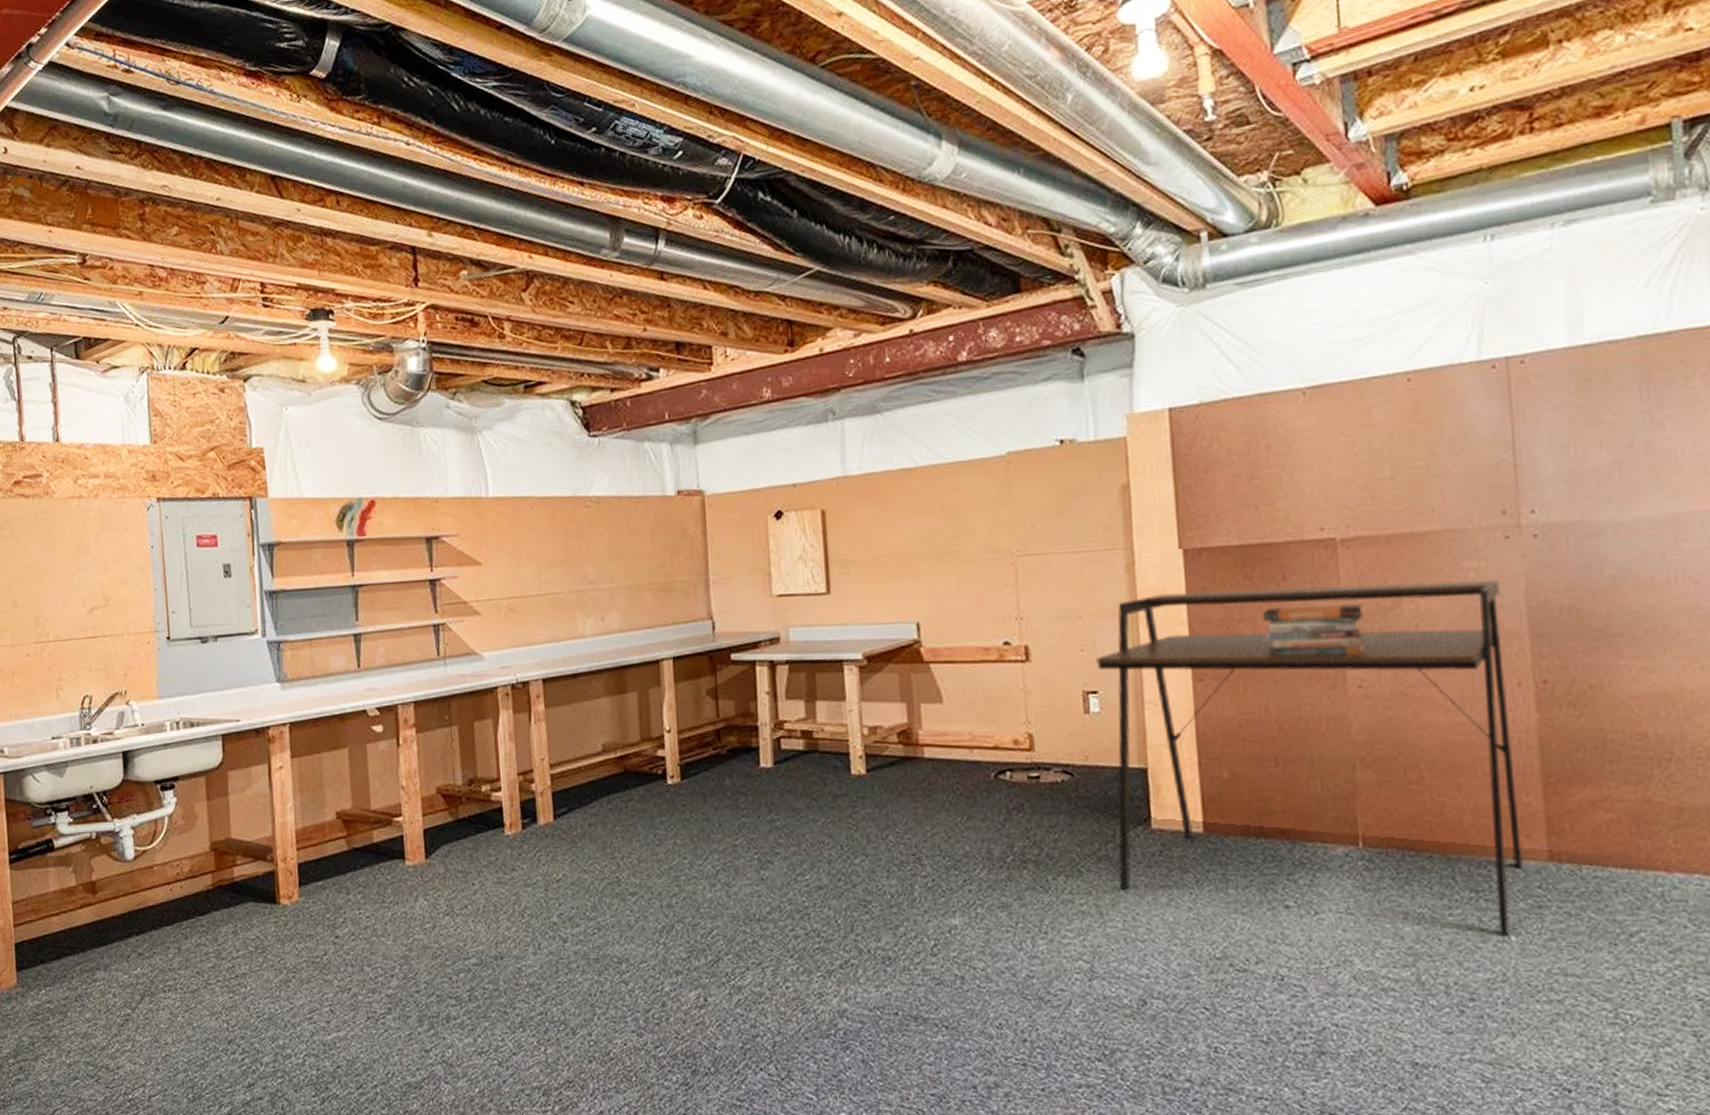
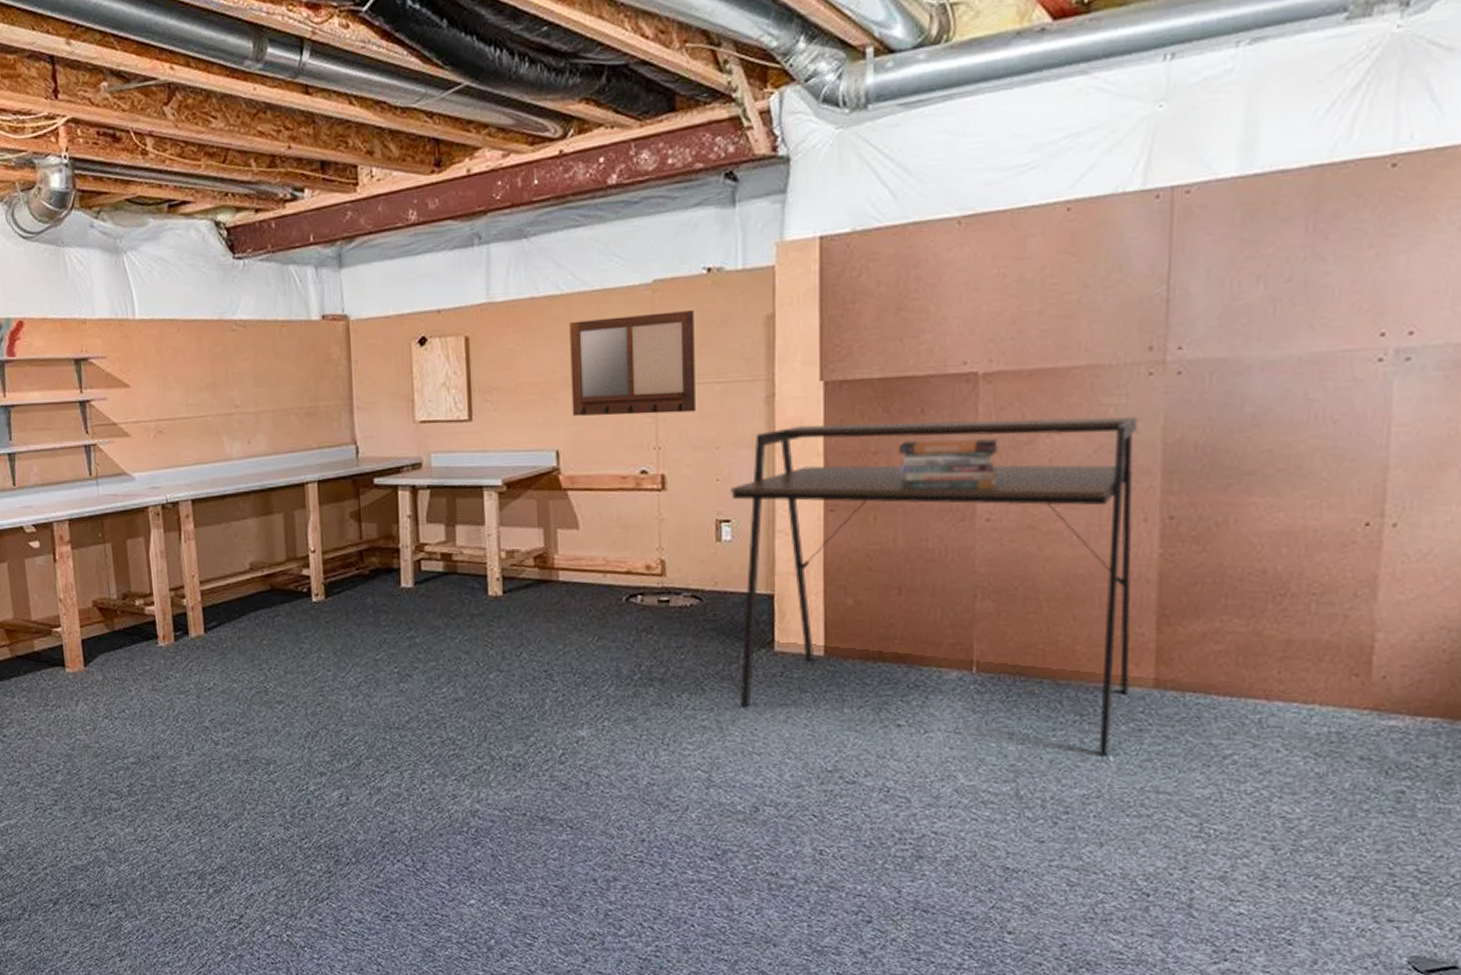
writing board: none [925,481,1056,588] -> present [569,310,695,416]

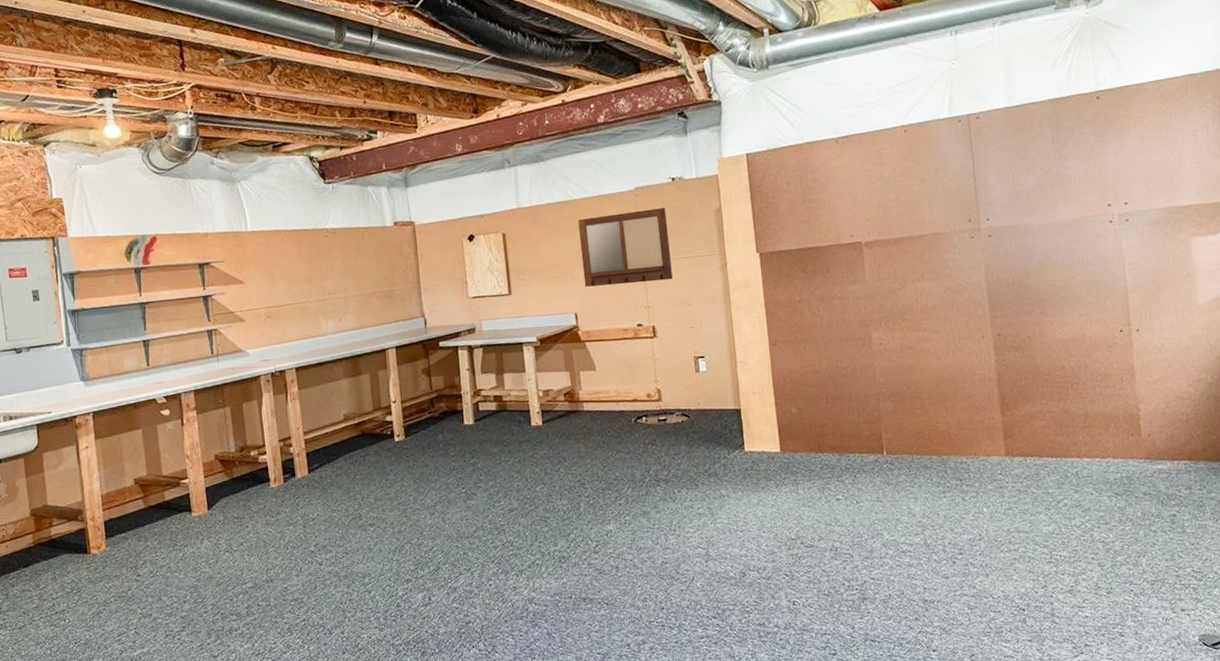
desk: present [731,415,1138,758] -> none [702,266,989,510]
book stack: present [899,438,998,490] -> none [815,287,883,326]

